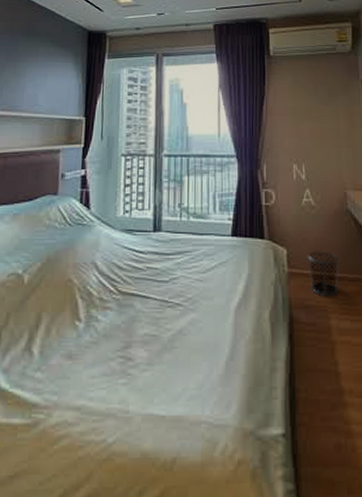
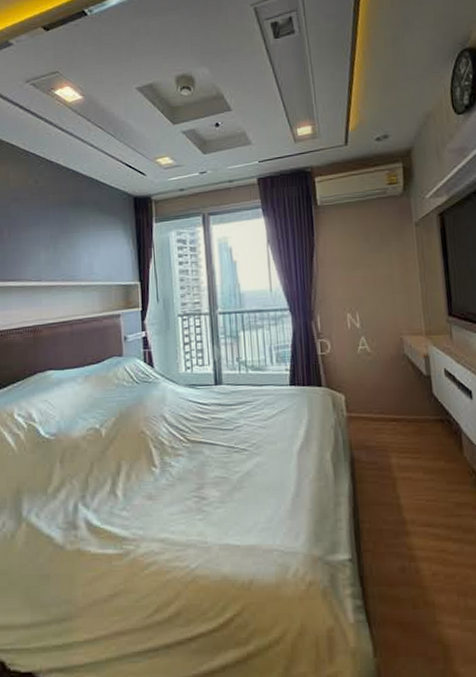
waste bin: present [307,251,339,297] -> none [365,395,397,438]

